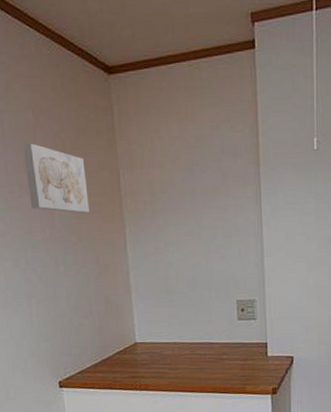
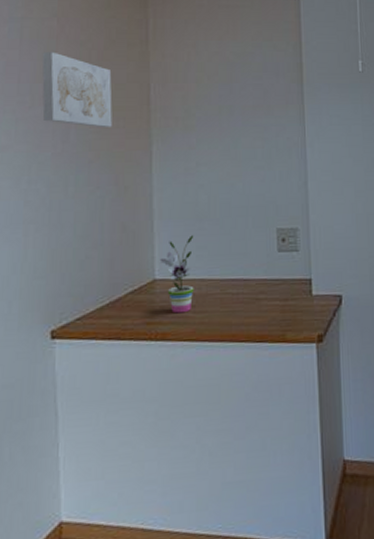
potted plant: none [139,306,169,370] -> present [159,235,194,314]

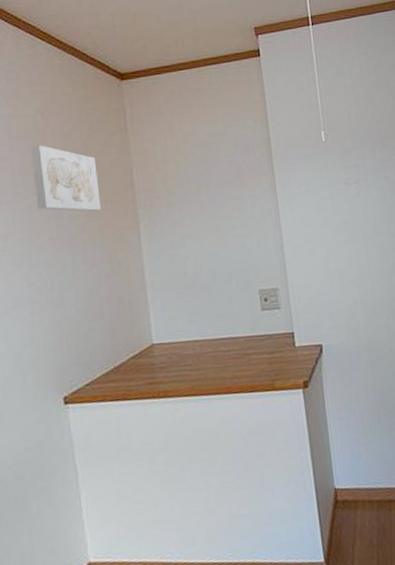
potted plant: present [159,235,194,314] -> none [155,302,189,373]

